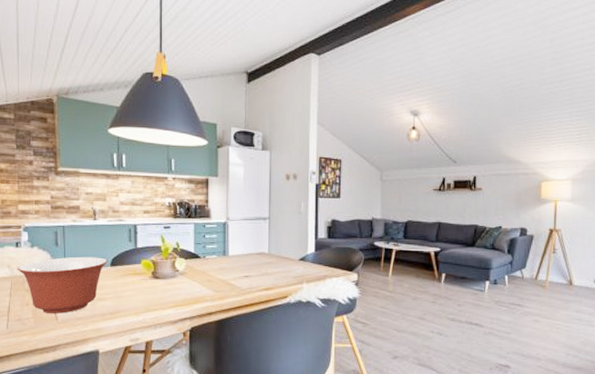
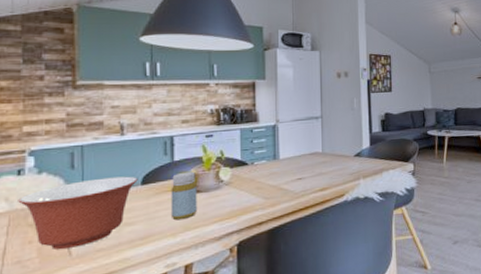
bottle: none [134,258,156,302] -> present [170,171,197,220]

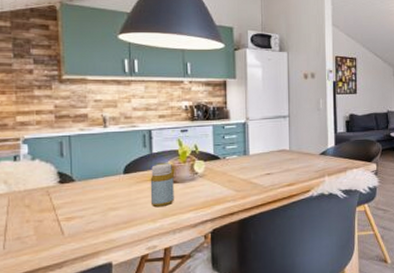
mixing bowl: present [18,176,138,249] -> none [15,165,120,229]

